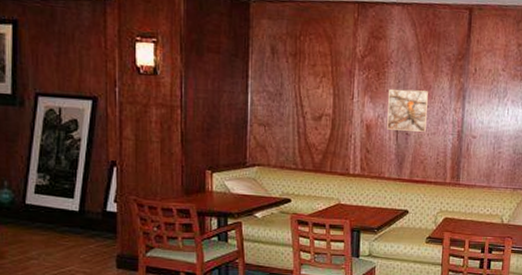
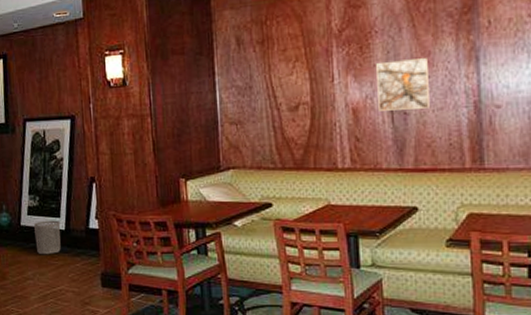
waste bin: none [42,200,74,235] -> present [34,220,61,255]

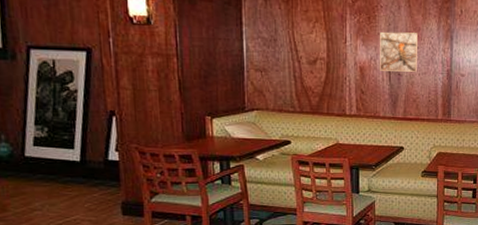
waste bin: present [34,220,61,255] -> none [42,152,75,186]

